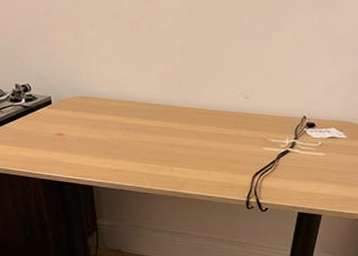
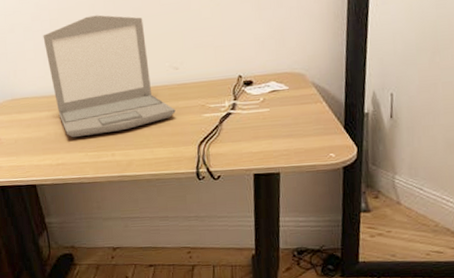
laptop: none [121,26,239,149] -> present [43,15,176,138]

